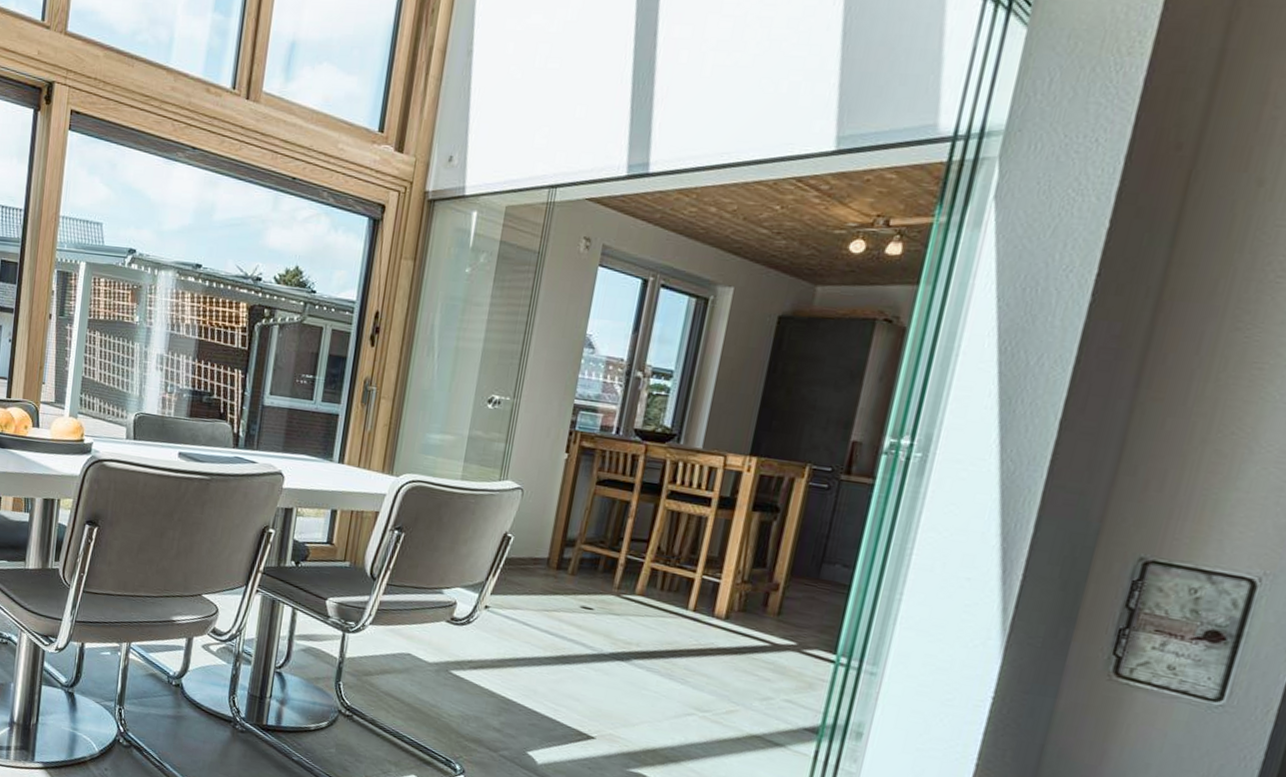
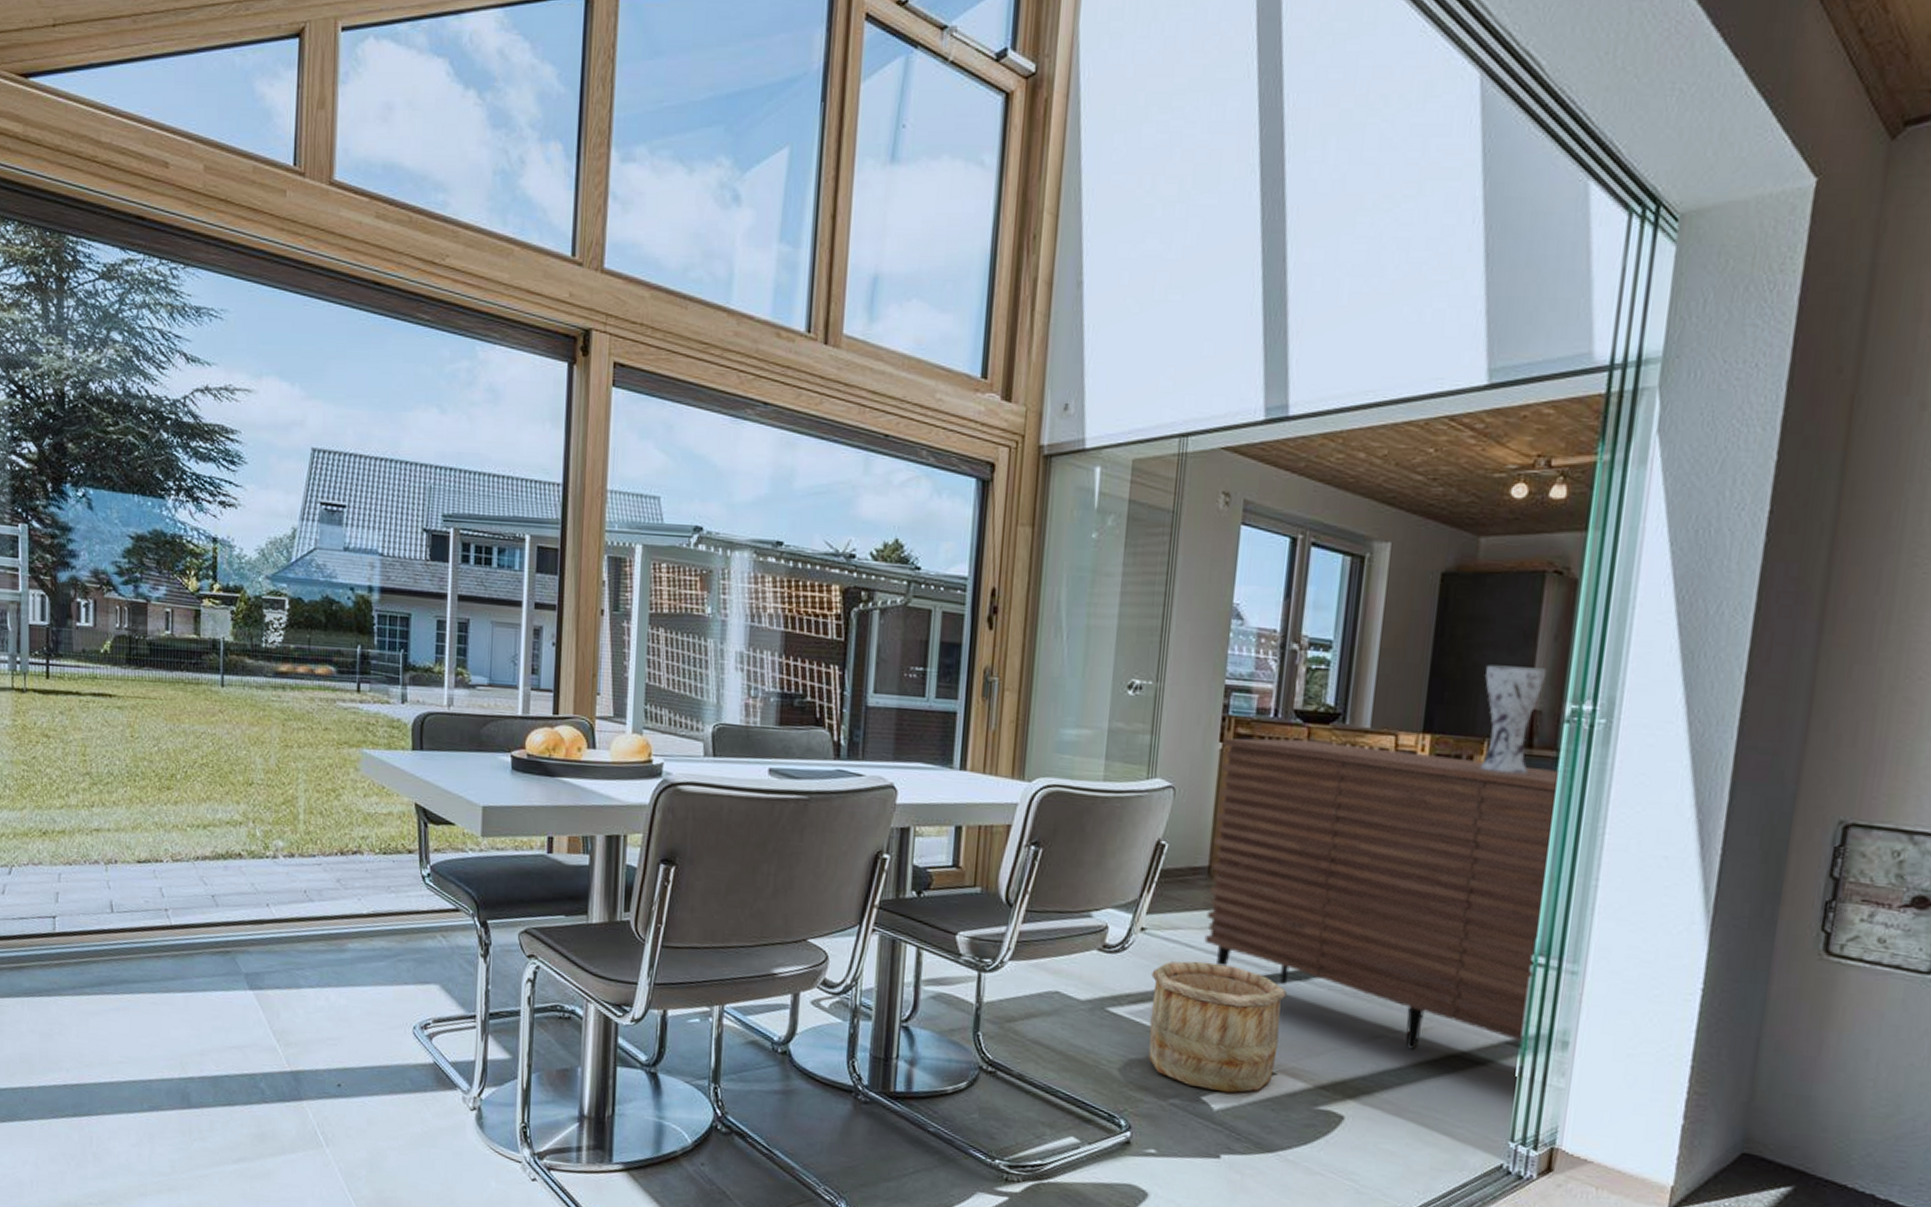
wooden bucket: none [484,636,609,751] -> present [1148,961,1287,1093]
sideboard: none [539,449,876,730] -> present [1204,738,1562,1051]
vase: none [800,399,869,498] -> present [1480,665,1546,774]

